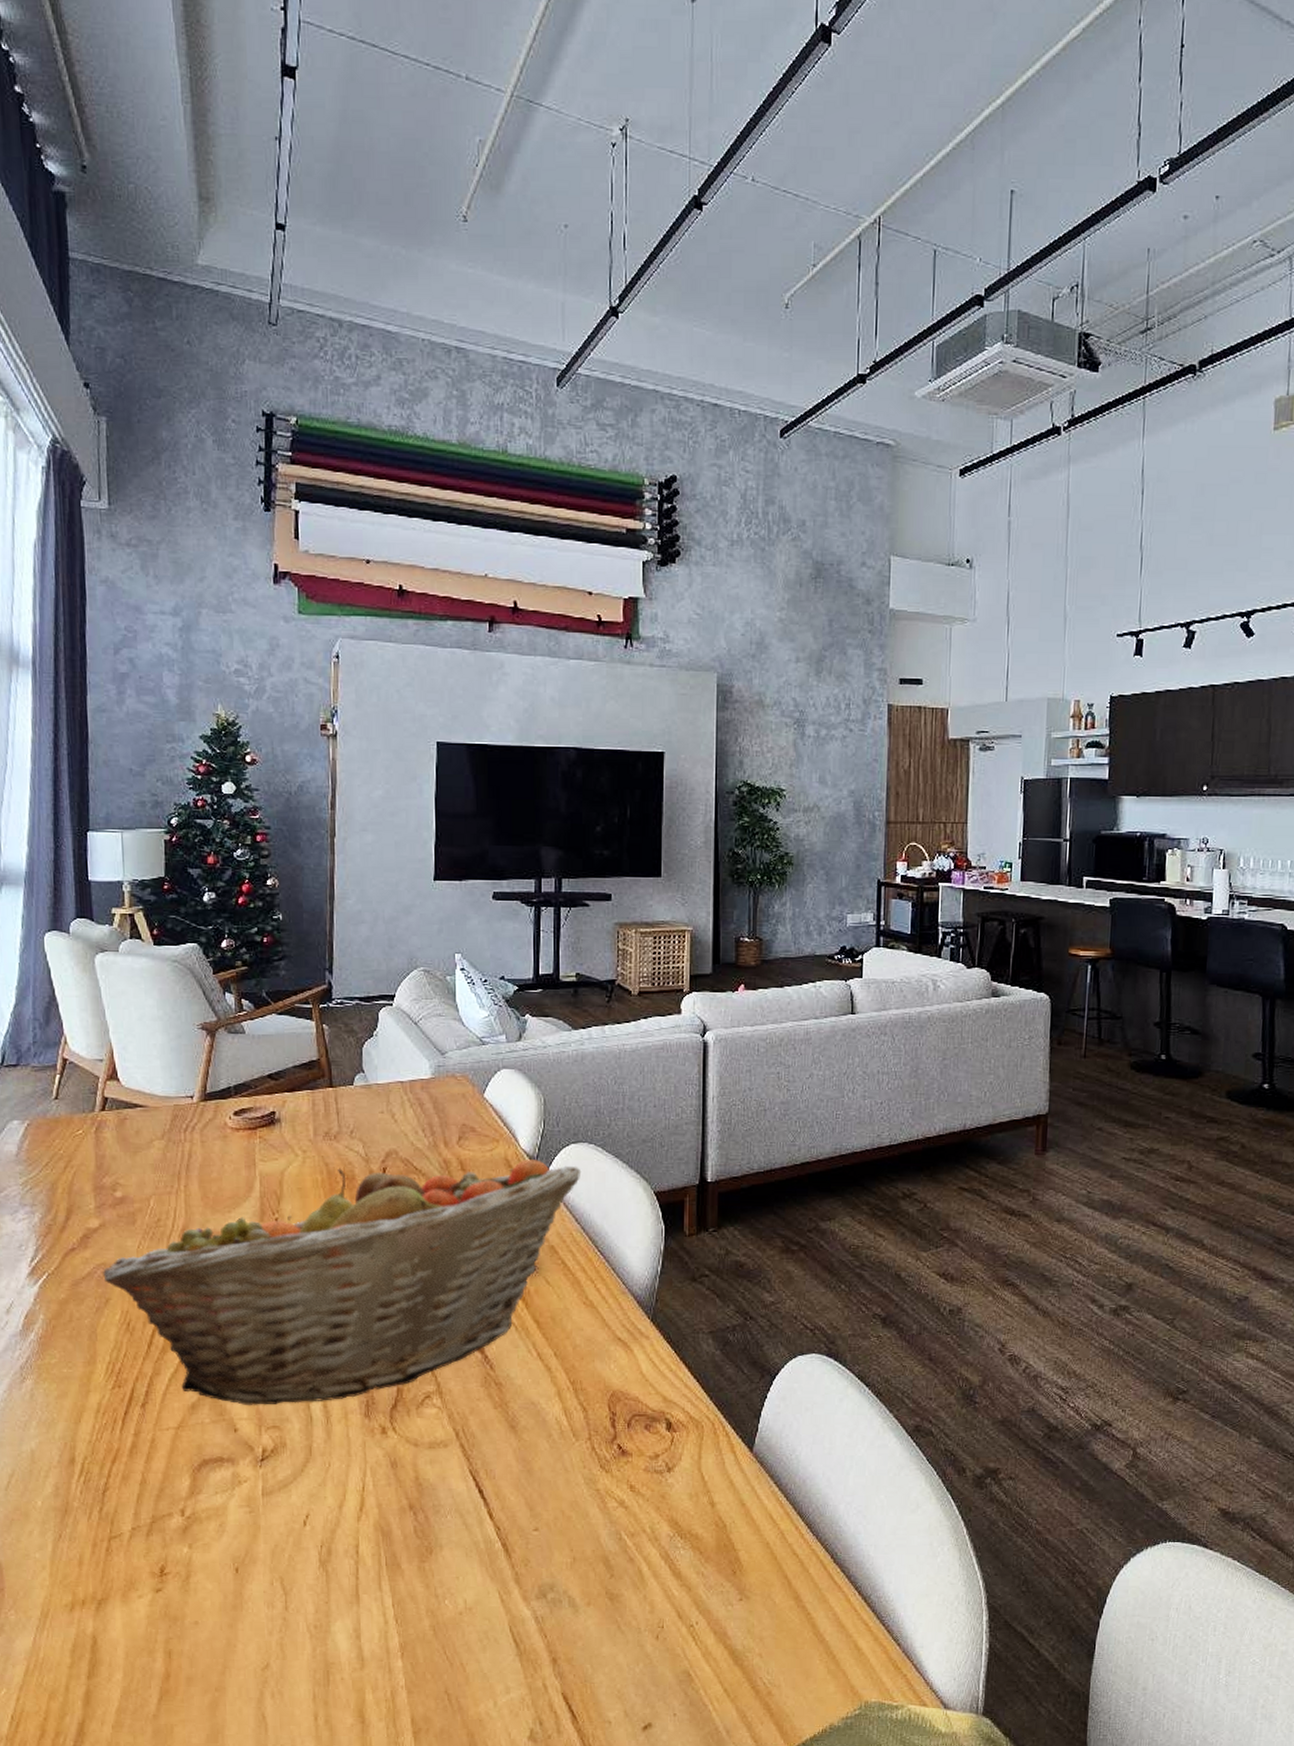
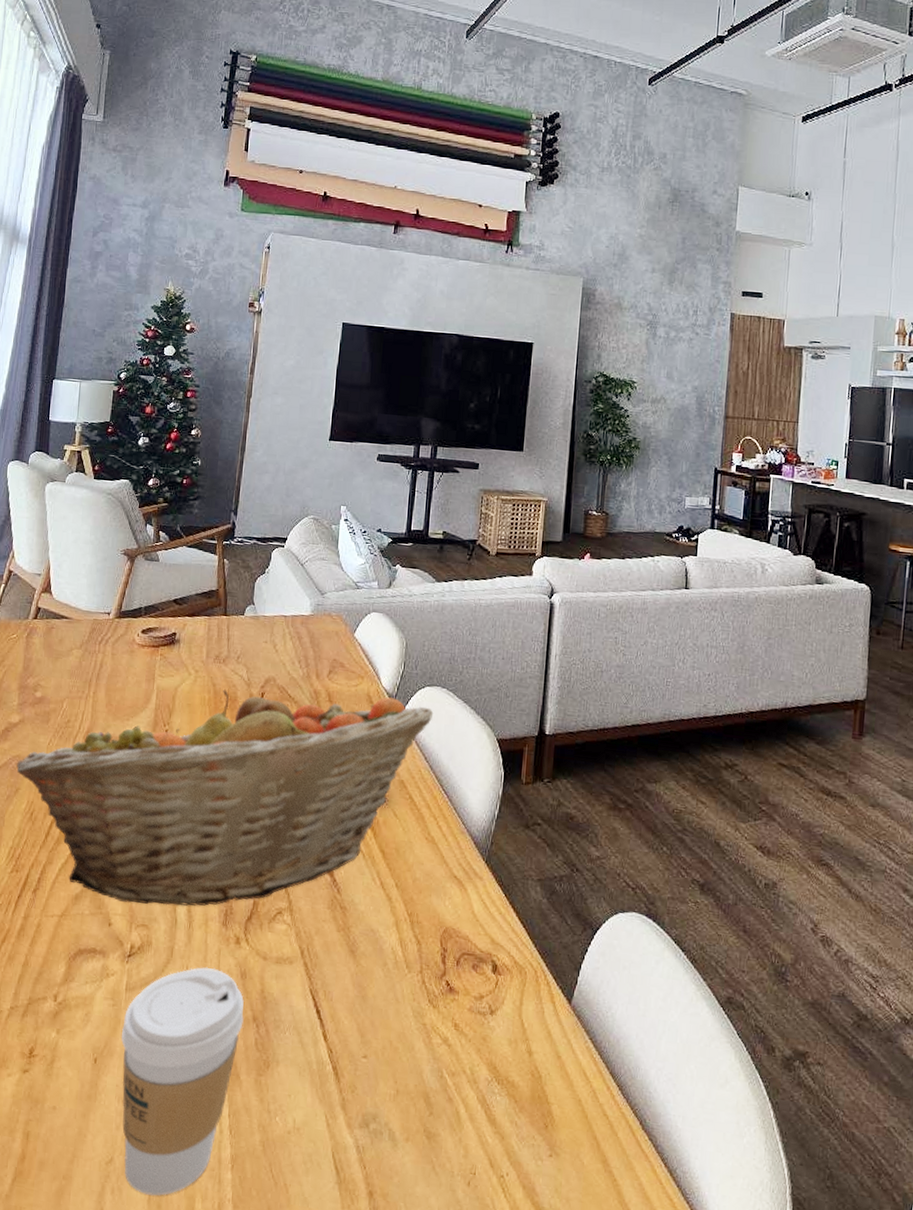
coffee cup: none [263,1462,399,1694] -> present [121,967,244,1196]

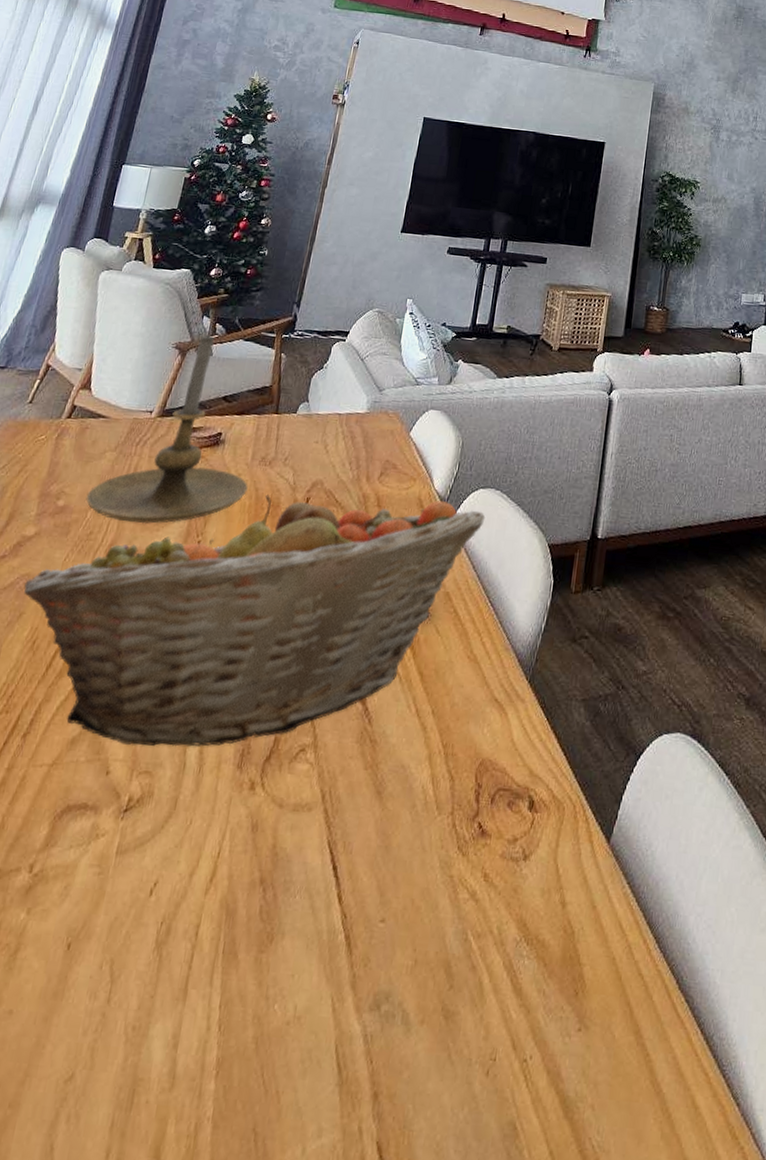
candle holder: none [60,541,206,714] -> present [86,334,248,524]
coffee cup: present [121,967,244,1196] -> none [86,820,252,1121]

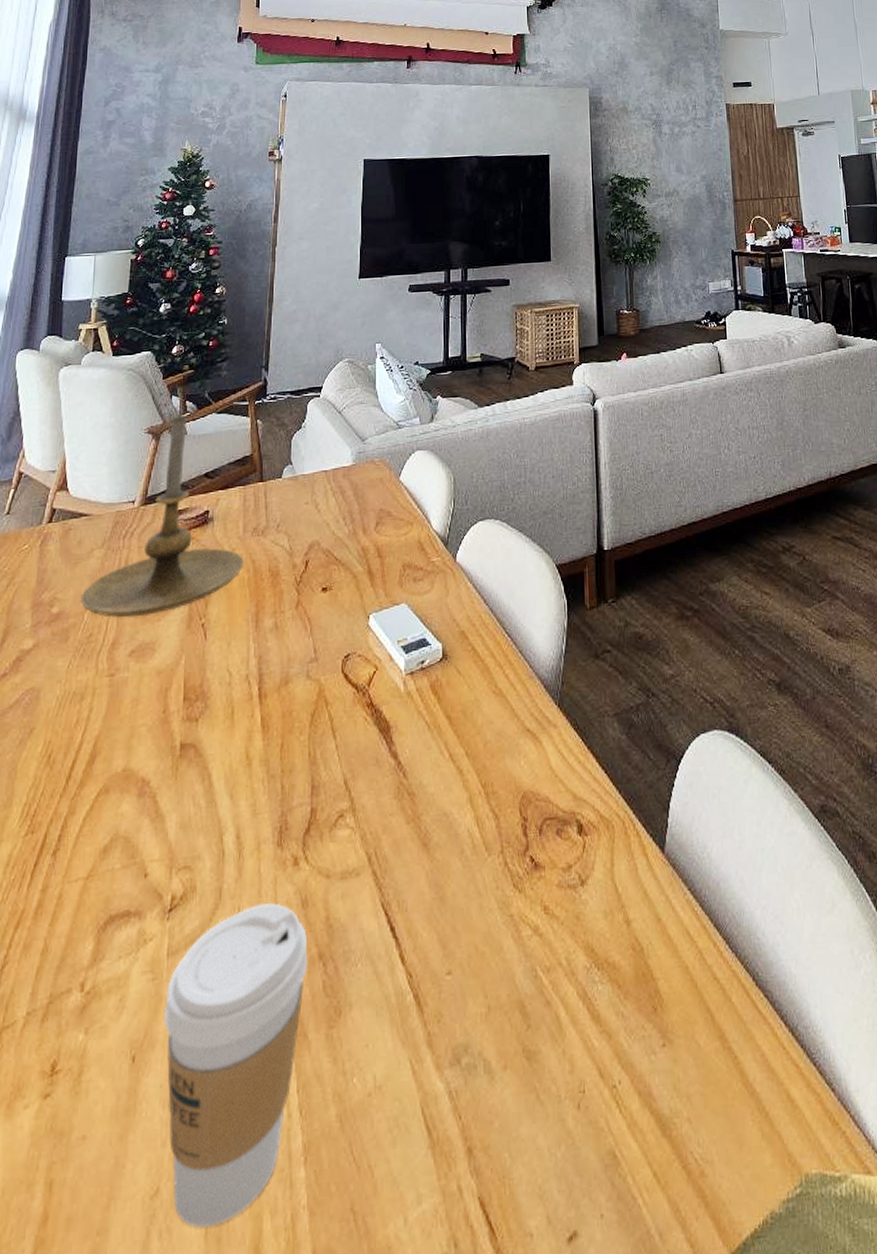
fruit basket: present [24,494,486,747] -> none [30,540,489,843]
coffee cup: none [86,820,252,1121] -> present [165,903,308,1228]

